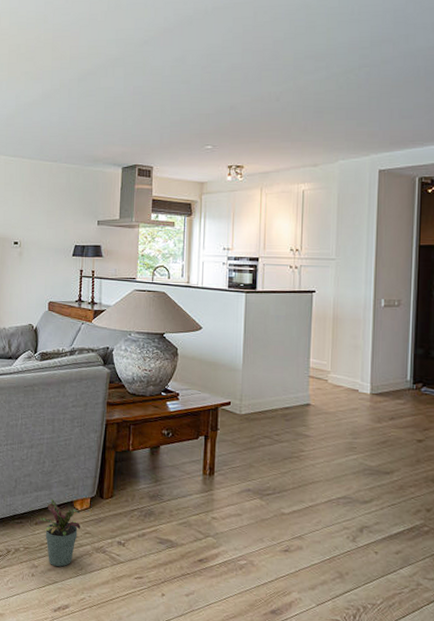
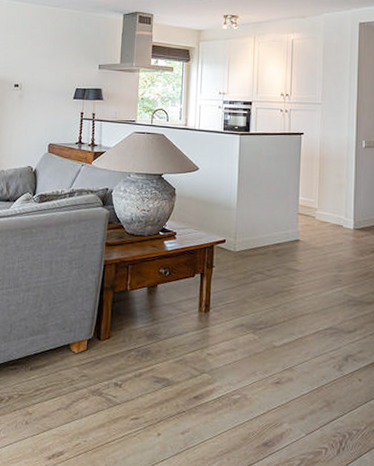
potted plant: present [40,498,81,567] -> none [35,342,78,412]

